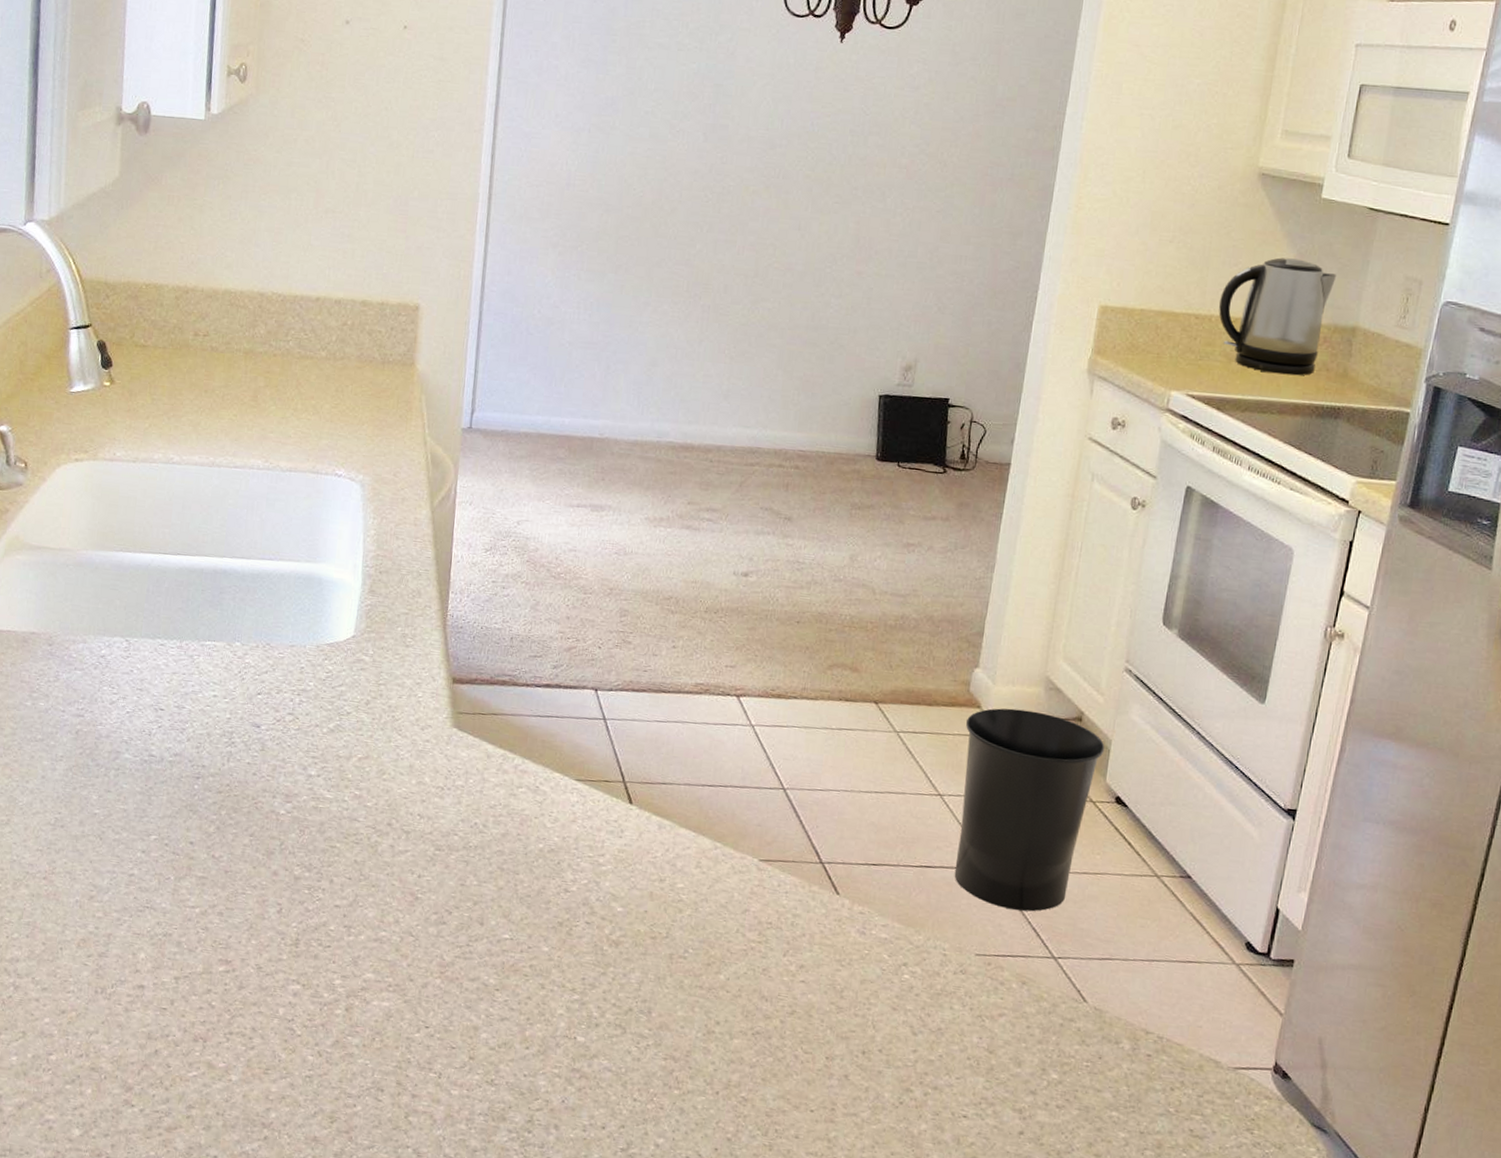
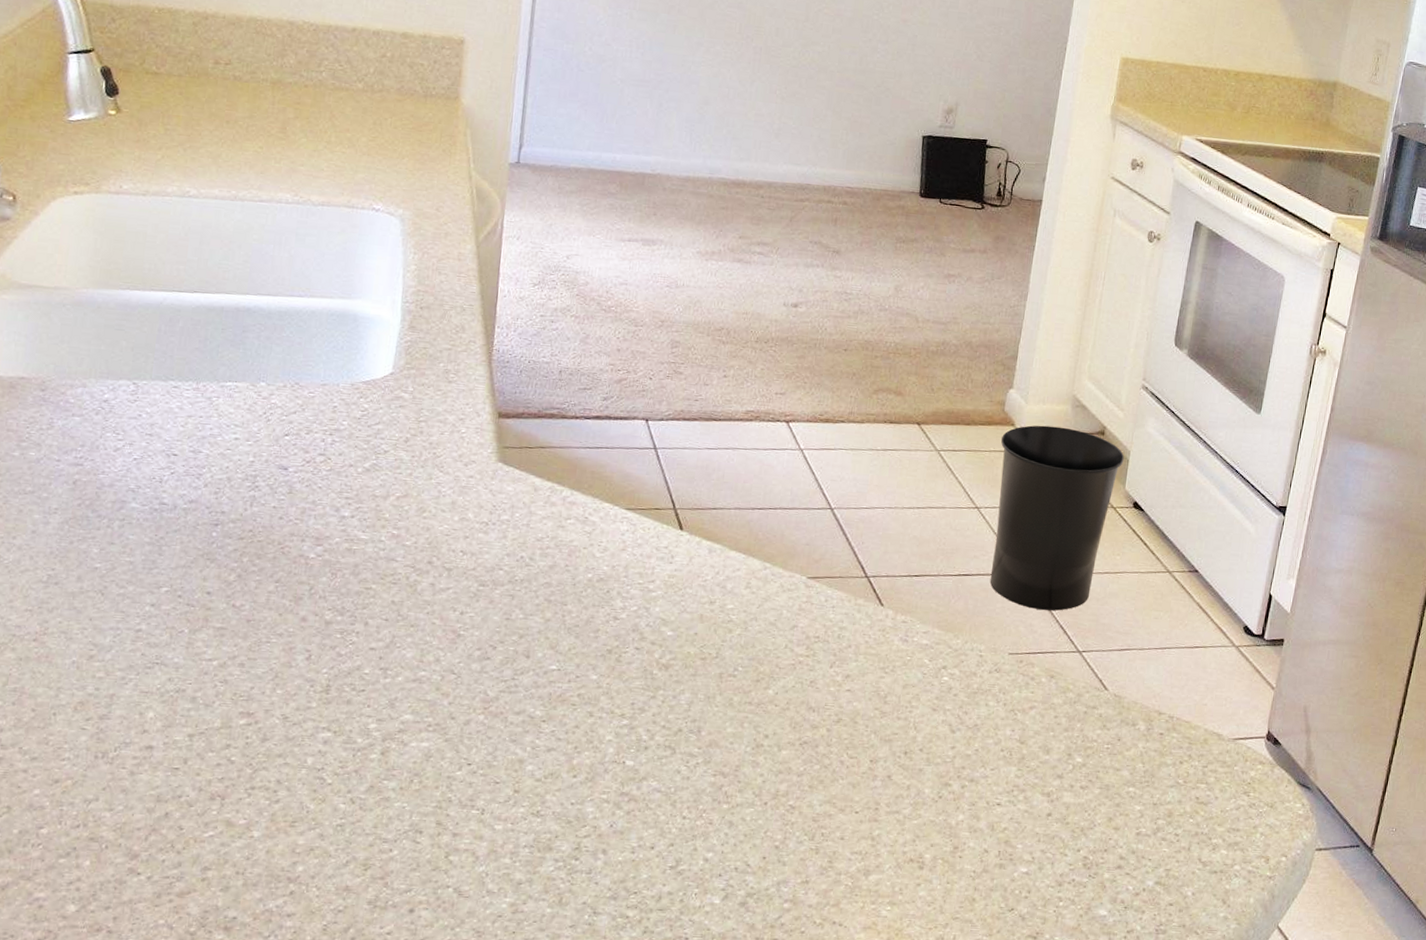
kettle: present [1219,257,1336,376] -> none [1223,19,1321,124]

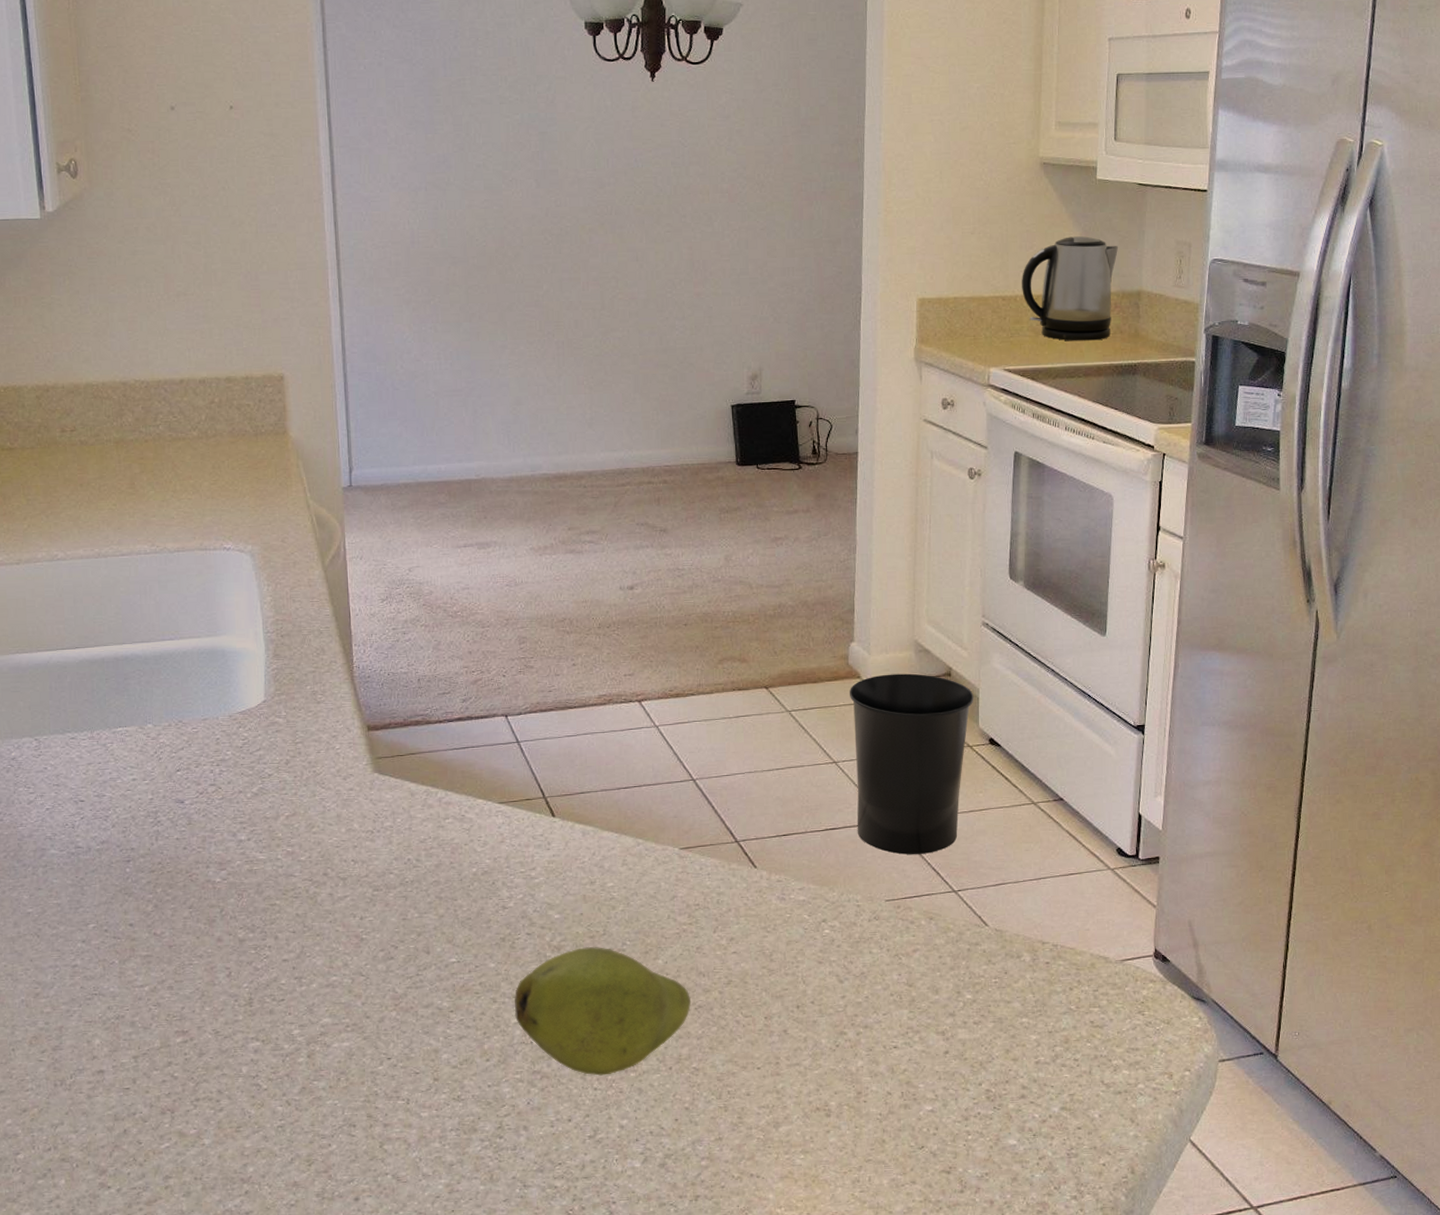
fruit: none [610,668,798,804] -> present [514,946,692,1076]
kettle: none [1223,19,1321,124] -> present [1022,236,1118,342]

